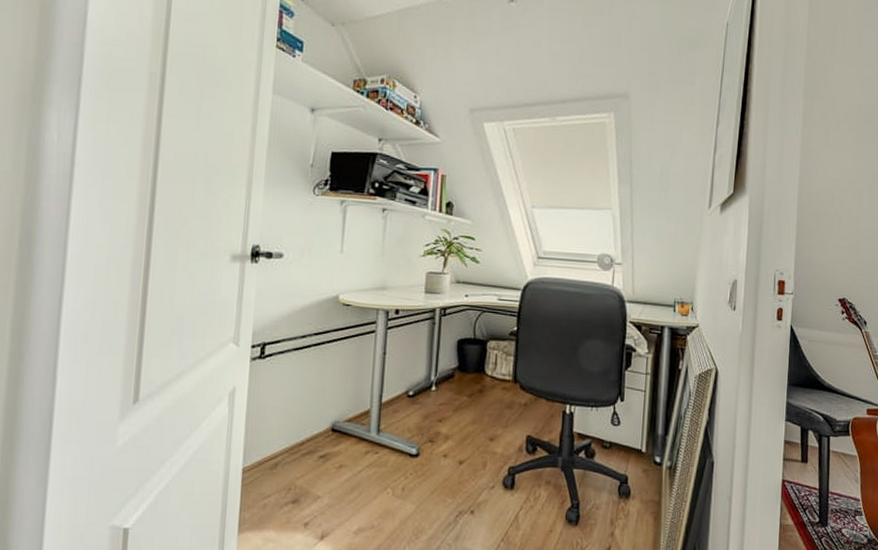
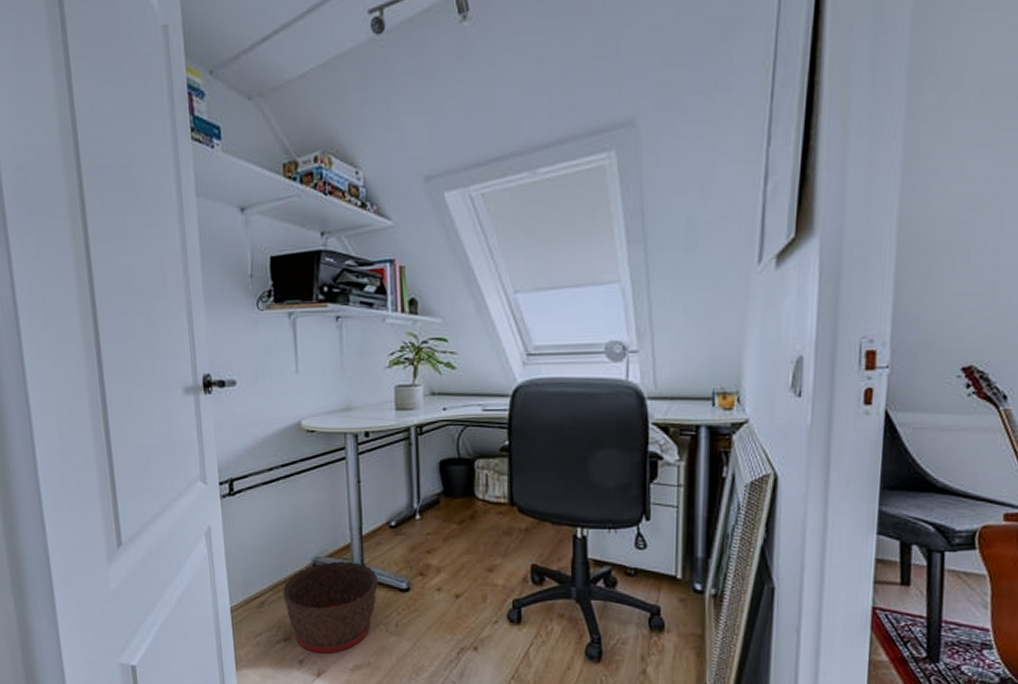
basket: none [297,426,391,516] -> present [282,561,378,653]

